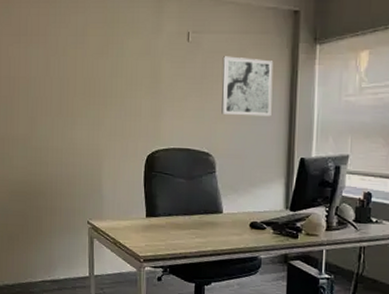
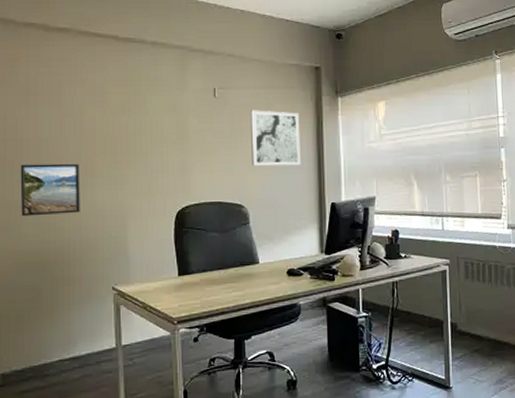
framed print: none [12,101,63,150] -> present [20,163,80,217]

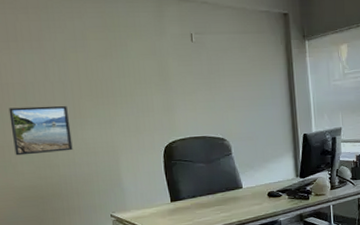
wall art: present [250,110,301,166] -> none [226,53,275,104]

